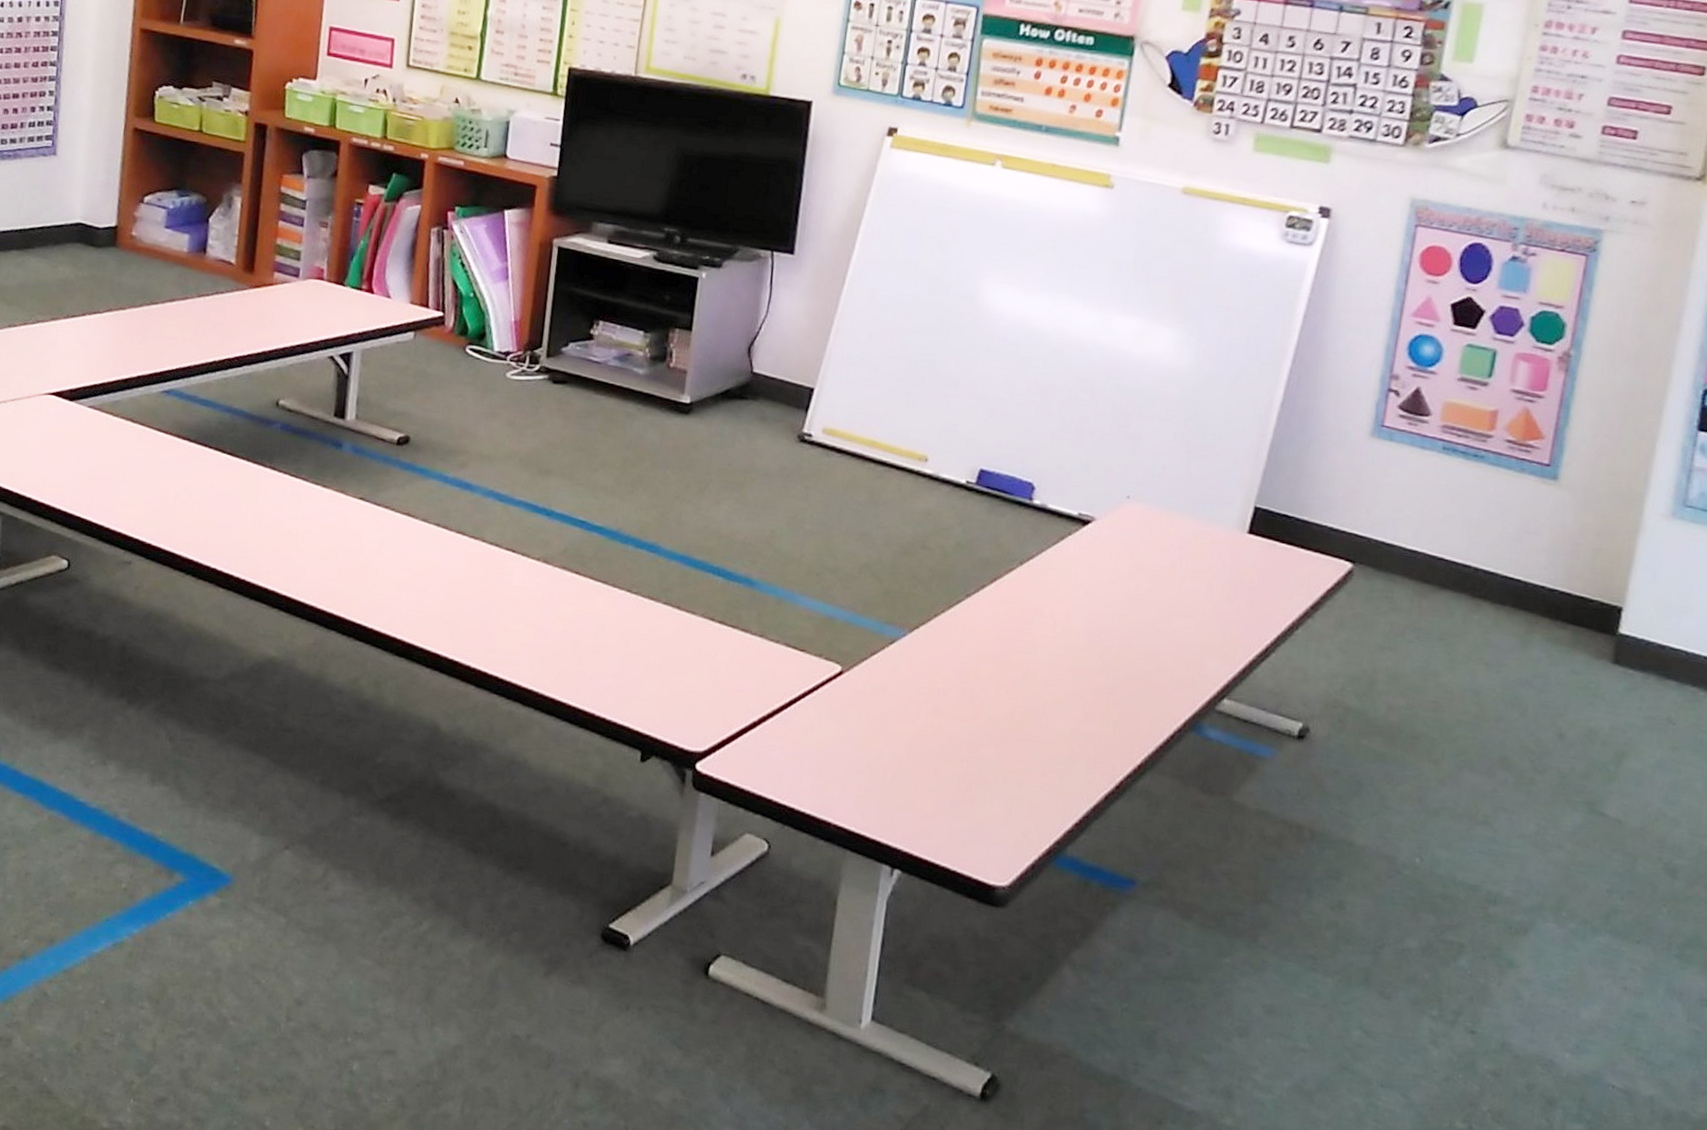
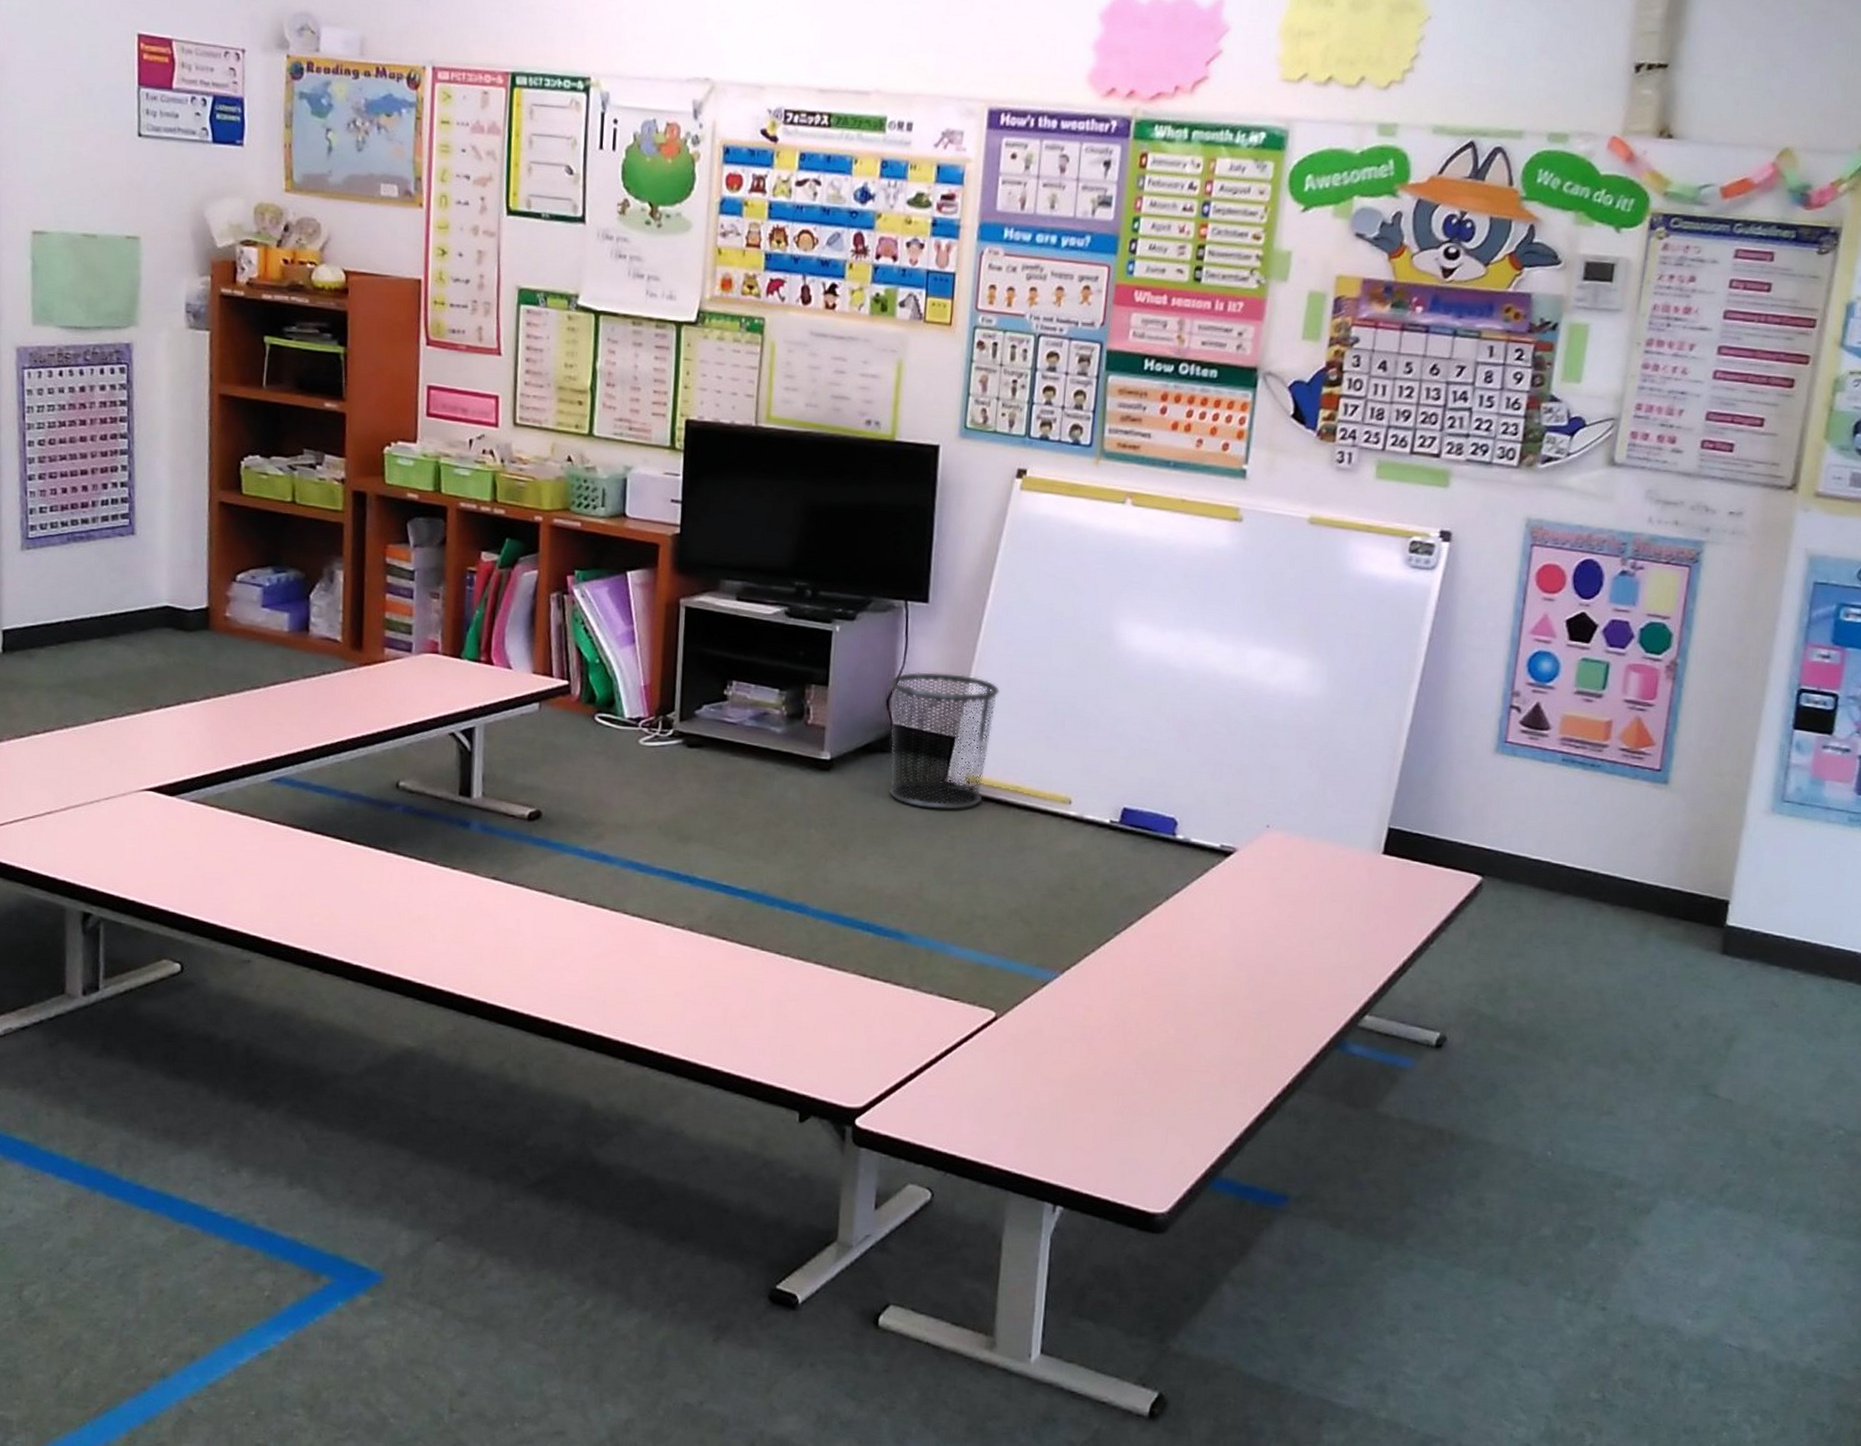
waste bin: none [746,321,861,461] -> present [889,672,1000,810]

